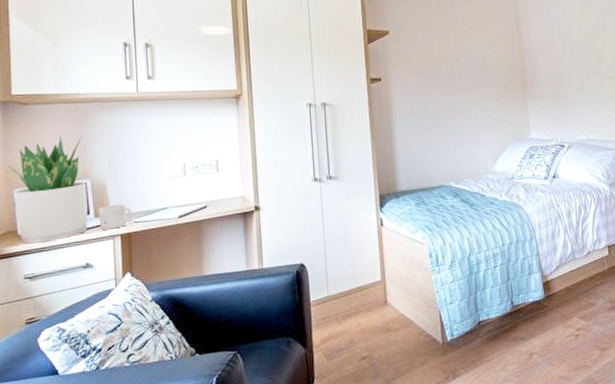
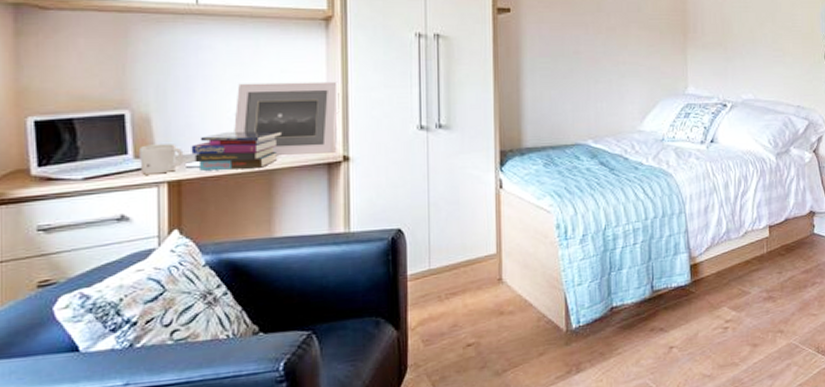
planter: present [9,136,88,244] -> none [20,53,125,187]
books: none [137,189,207,224] -> present [191,131,283,171]
picture frame: none [169,146,250,210] -> present [234,81,340,157]

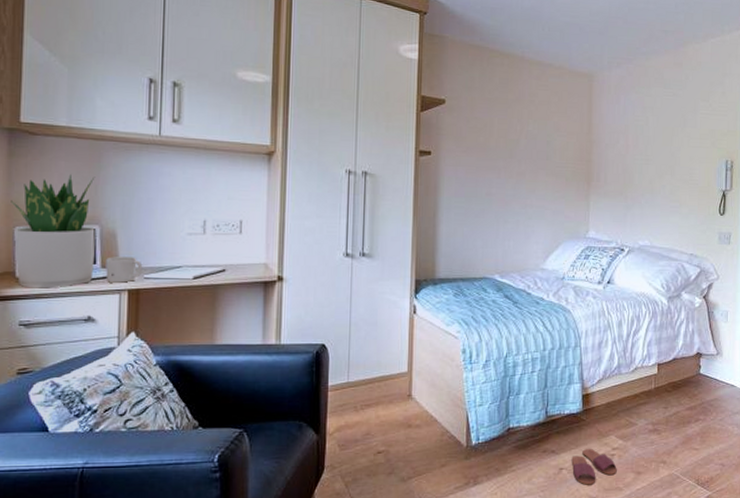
planter: none [20,53,125,187] -> present [11,174,95,289]
books: present [191,131,283,171] -> none [149,248,227,283]
picture frame: present [234,81,340,157] -> none [186,207,277,274]
slippers: none [682,322,731,363] -> present [571,448,617,485]

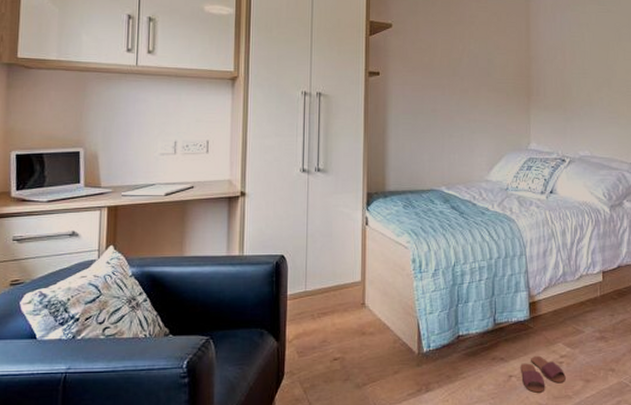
planter: present [11,174,95,289] -> none [8,103,81,207]
mug: present [105,257,143,283] -> none [88,176,121,200]

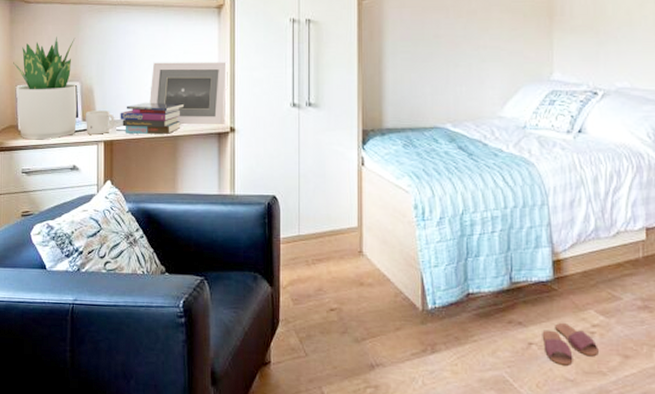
planter: none [8,103,81,207] -> present [13,37,77,140]
mug: none [88,176,121,200] -> present [86,110,115,135]
books: none [126,168,195,199] -> present [120,102,185,134]
picture frame: none [159,129,240,190] -> present [150,62,228,125]

